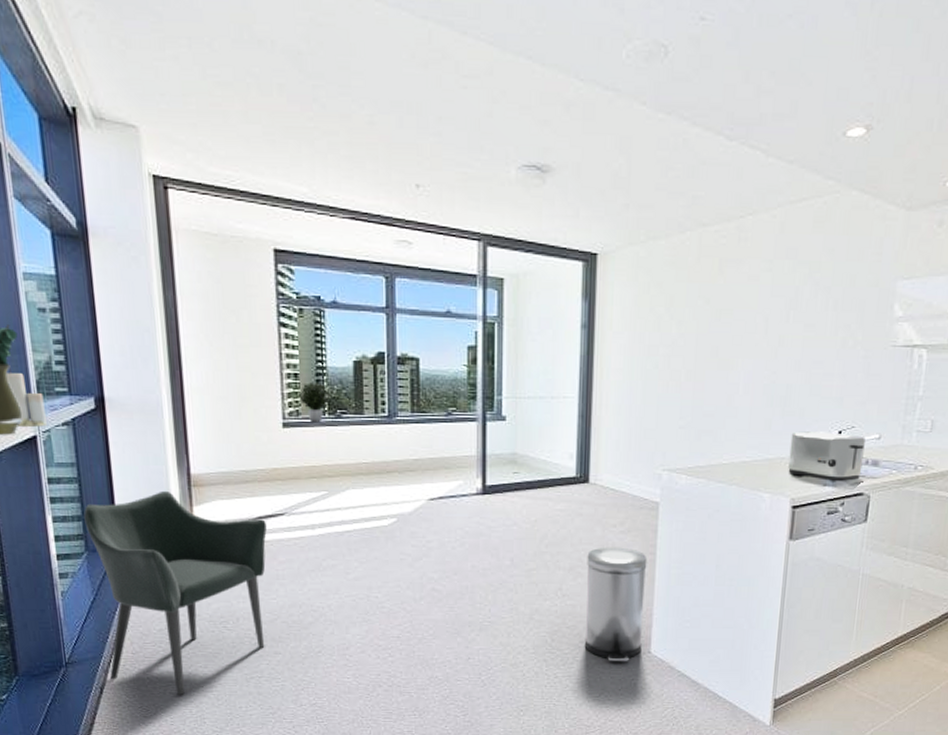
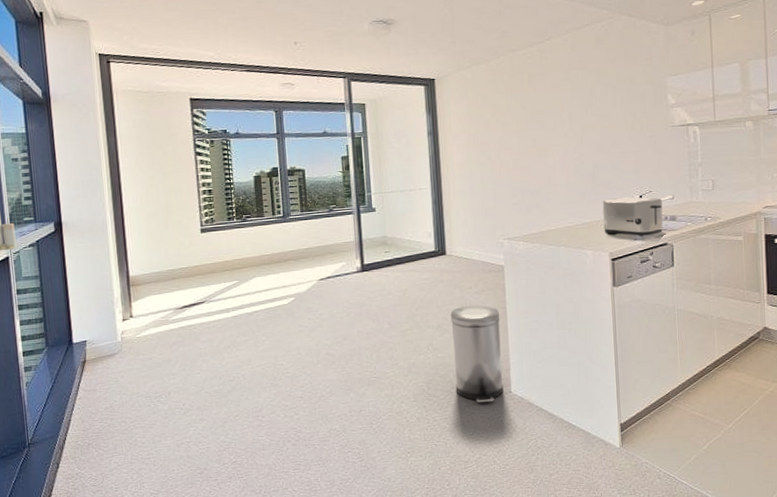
armchair: present [83,490,267,696] -> none [45,291,192,465]
potted plant: present [299,382,331,423] -> none [213,195,237,227]

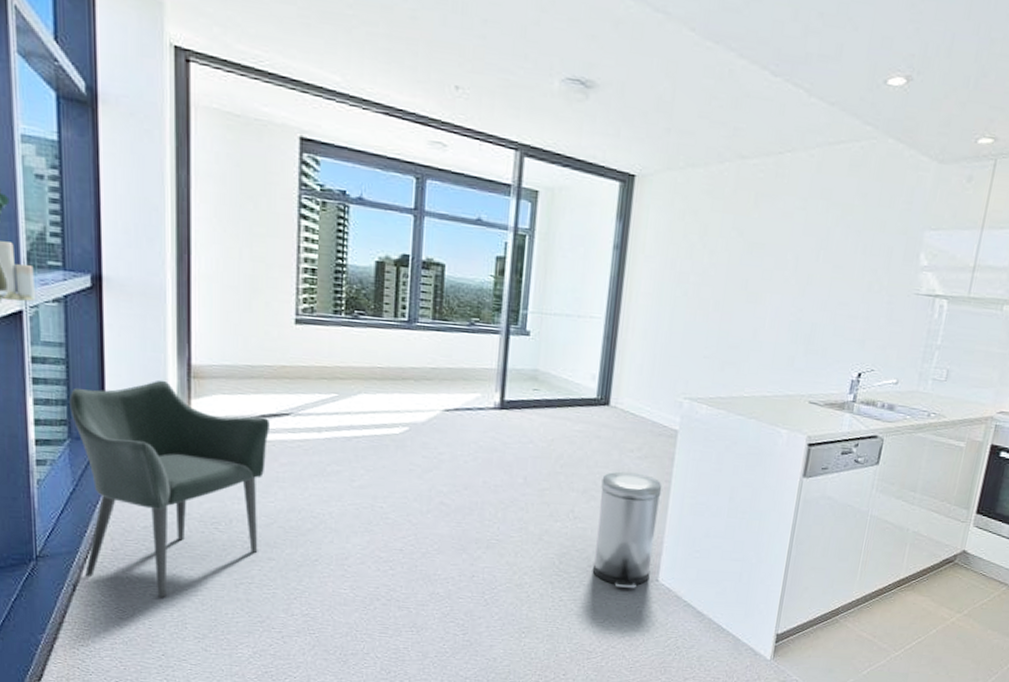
armchair: none [45,291,192,465] -> present [69,380,269,598]
toaster: present [602,197,663,237] -> none [806,370,884,424]

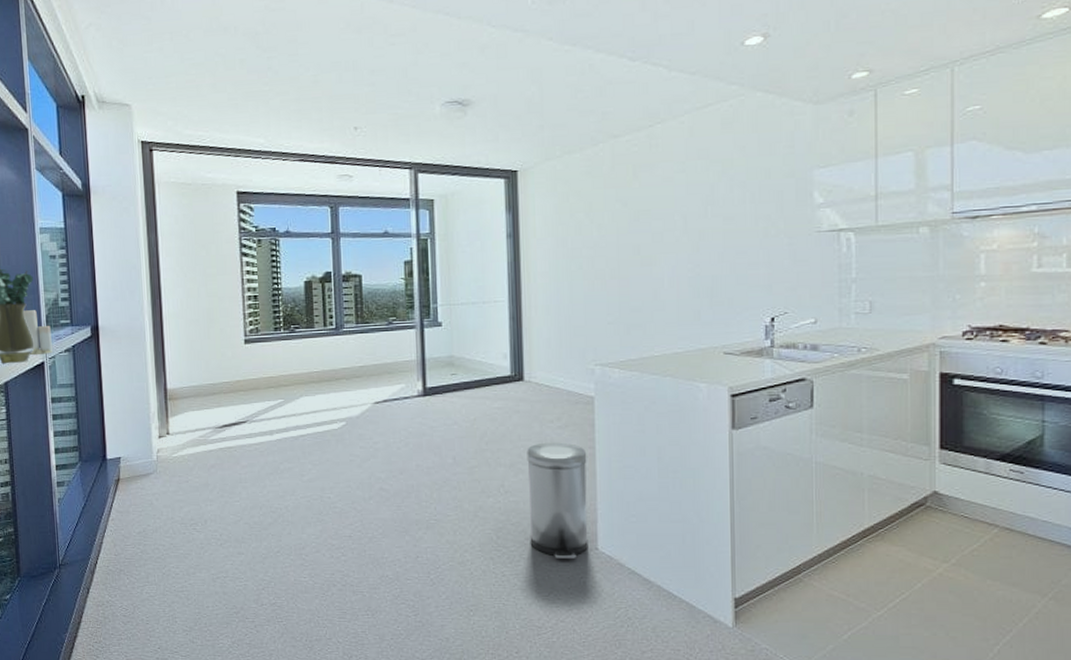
armchair: present [69,380,269,598] -> none [79,404,231,596]

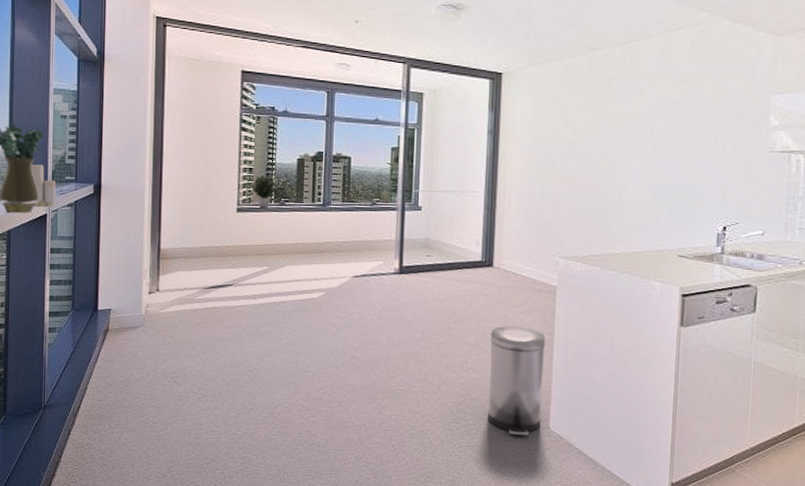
potted plant: none [258,302,285,338] -> present [252,176,277,209]

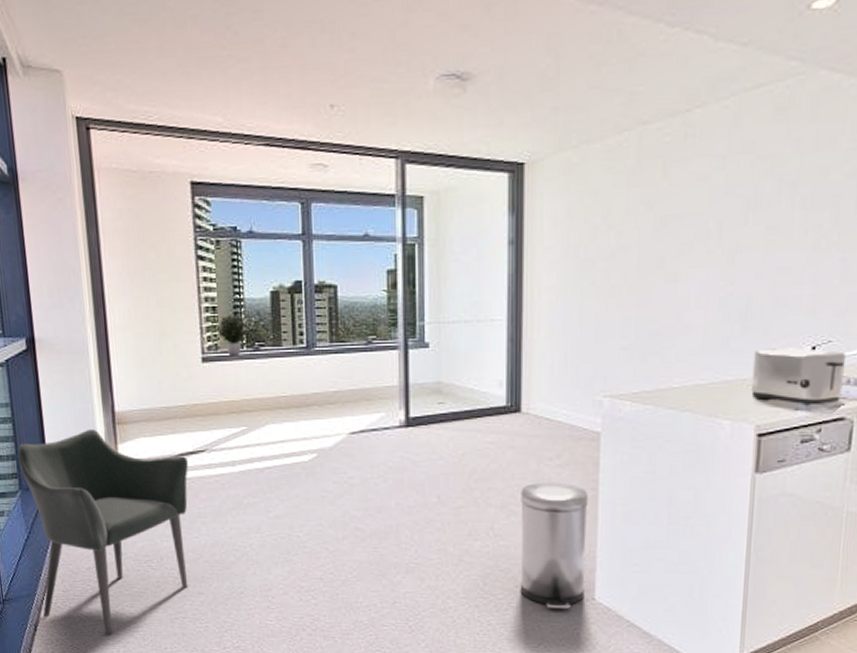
armchair: none [74,261,217,442] -> present [17,429,188,635]
toaster: none [676,226,750,274] -> present [751,348,846,406]

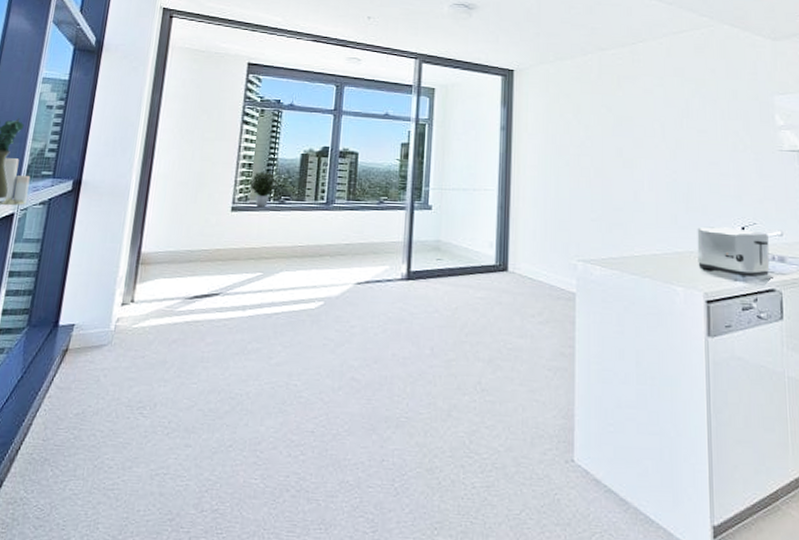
armchair: present [17,429,188,635] -> none [14,267,201,494]
pedal bin: present [520,482,589,608] -> none [504,338,567,471]

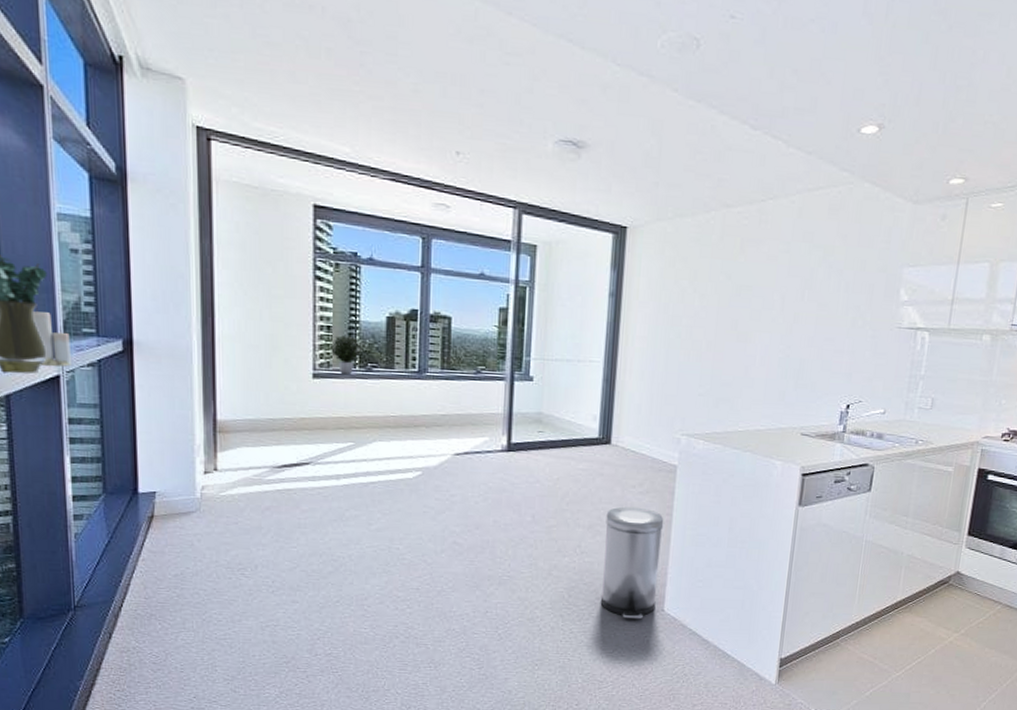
pedal bin: none [504,338,567,471] -> present [600,506,664,618]
toaster: present [697,226,770,278] -> none [799,403,871,453]

